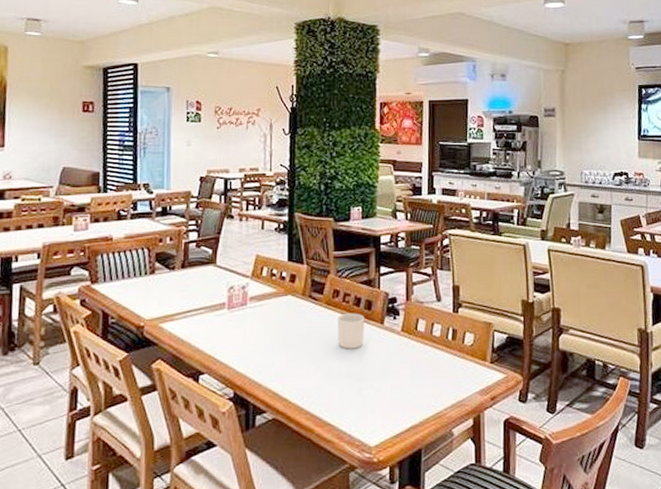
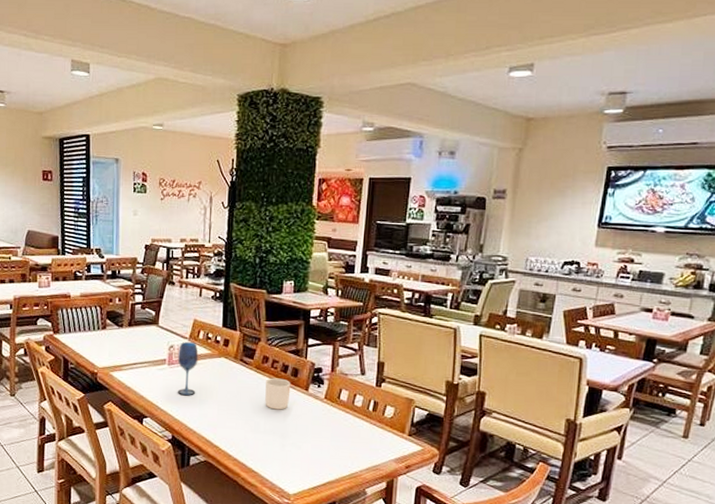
wineglass: none [238,281,262,343] -> present [177,342,199,396]

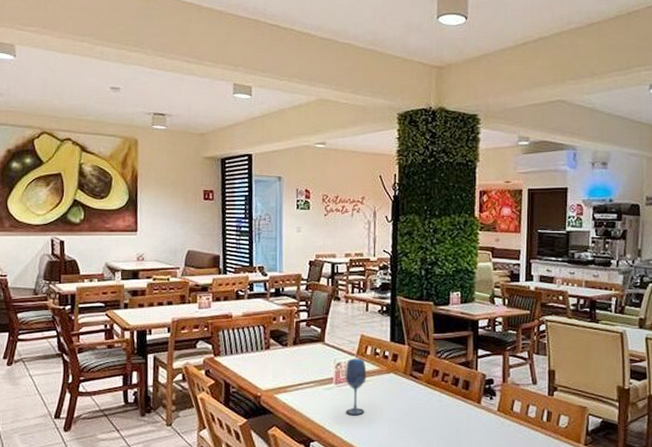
mug: present [265,378,291,410] -> none [437,392,463,426]

